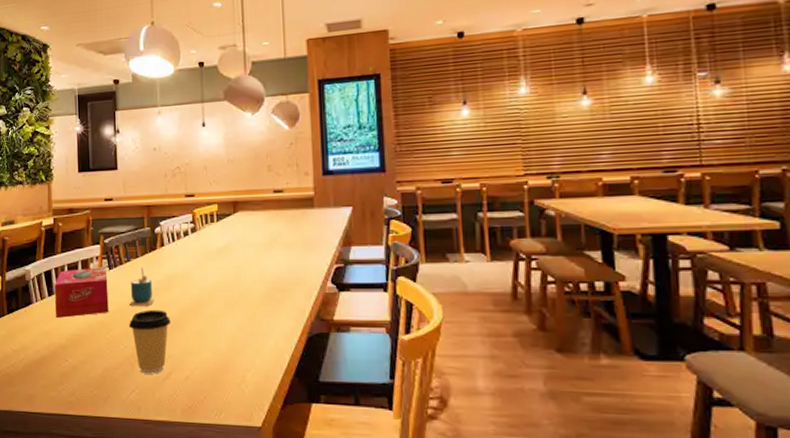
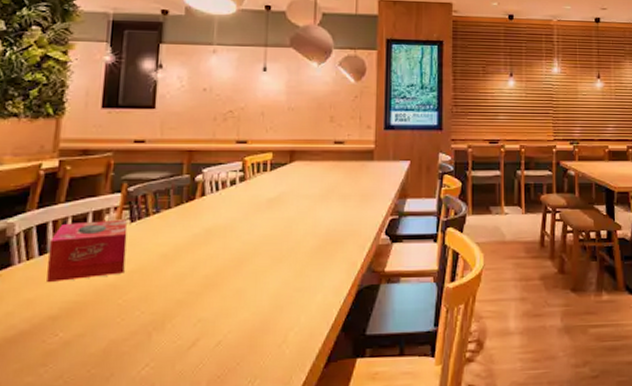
coffee cup: present [128,310,172,374] -> none [149,267,206,343]
cup: present [130,267,155,307] -> none [154,219,187,265]

